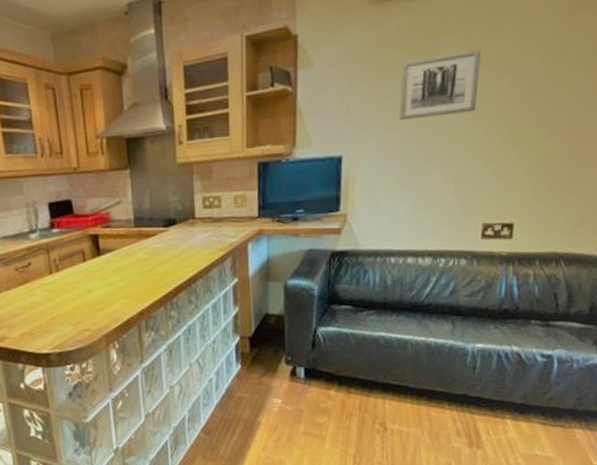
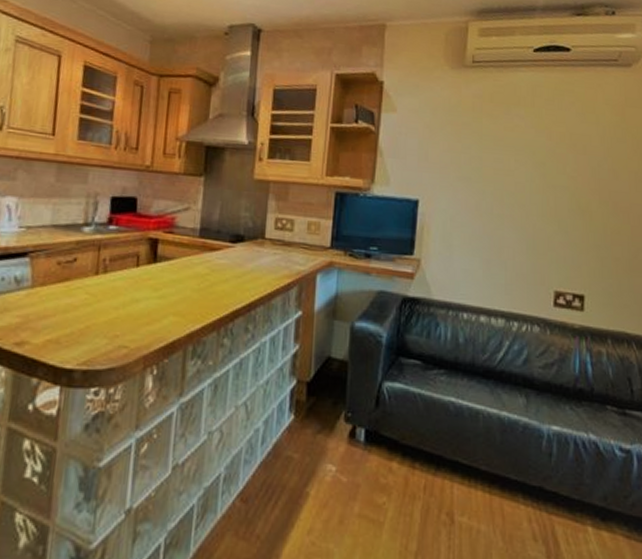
wall art: present [399,50,482,120] -> none [474,123,549,180]

